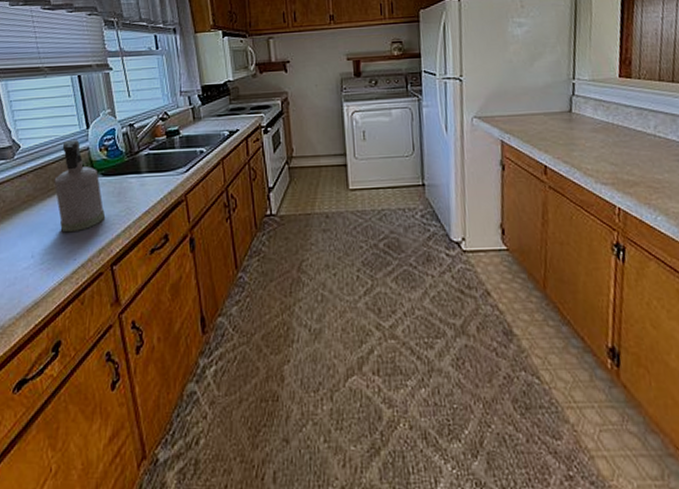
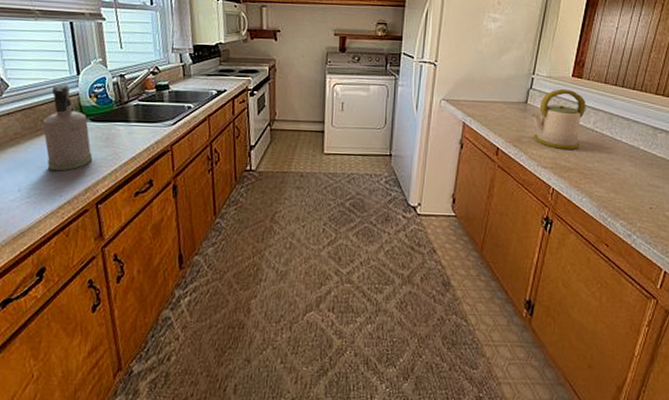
kettle: none [579,91,643,161] -> present [532,88,586,150]

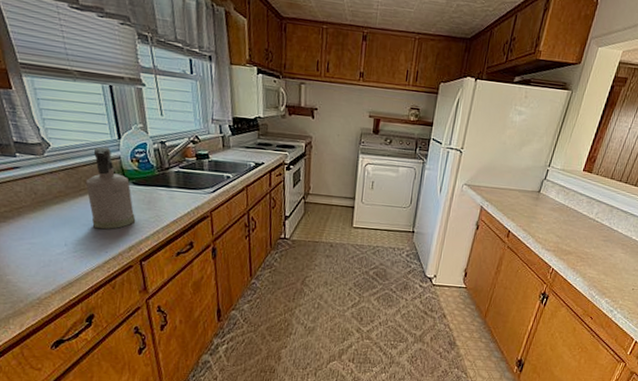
kettle: present [532,88,586,150] -> none [542,181,592,236]

